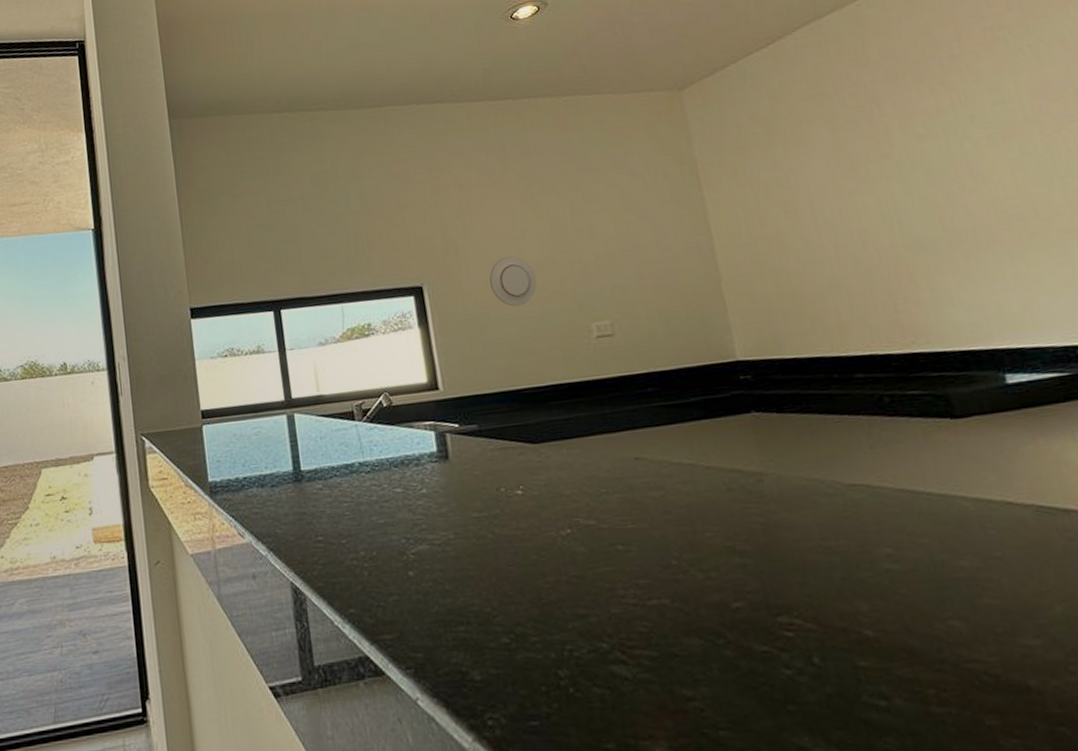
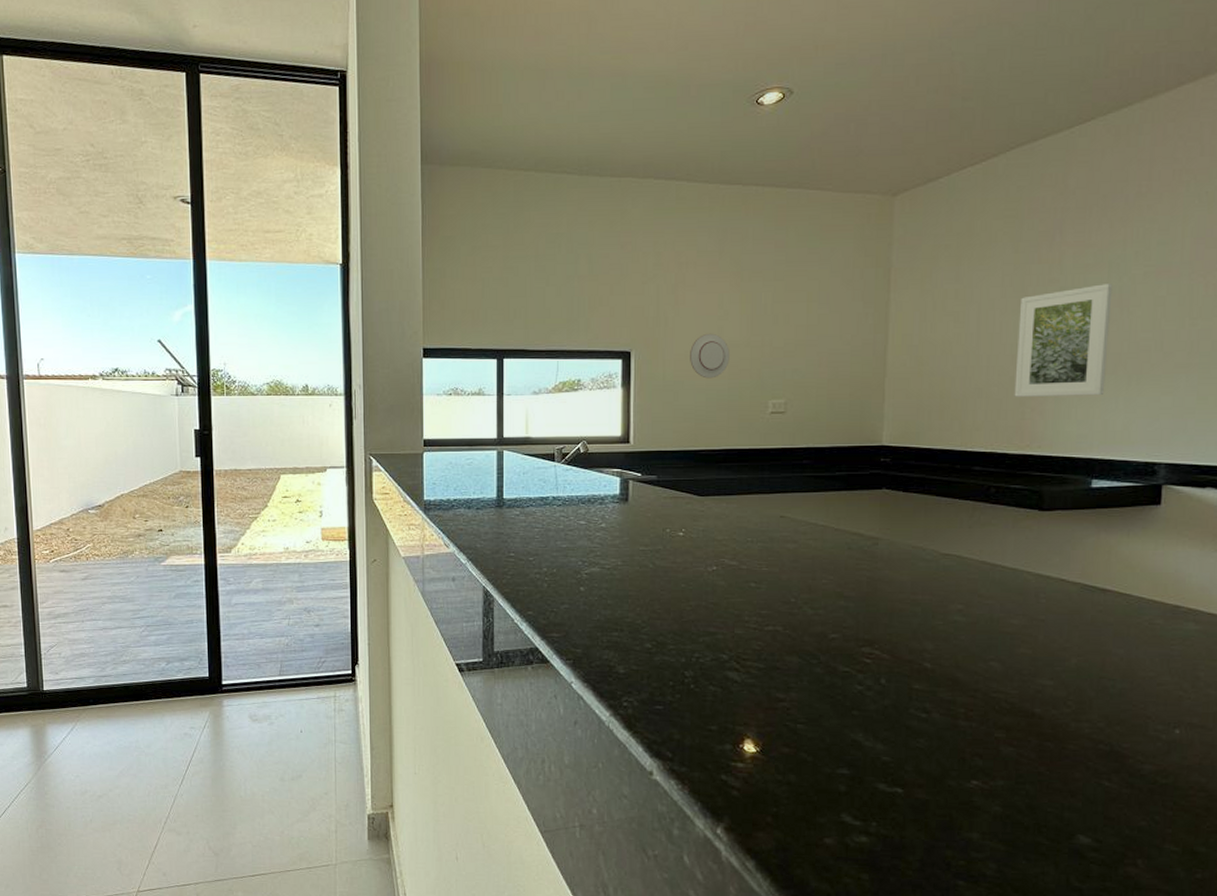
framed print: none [854,151,986,288] -> present [1014,284,1113,397]

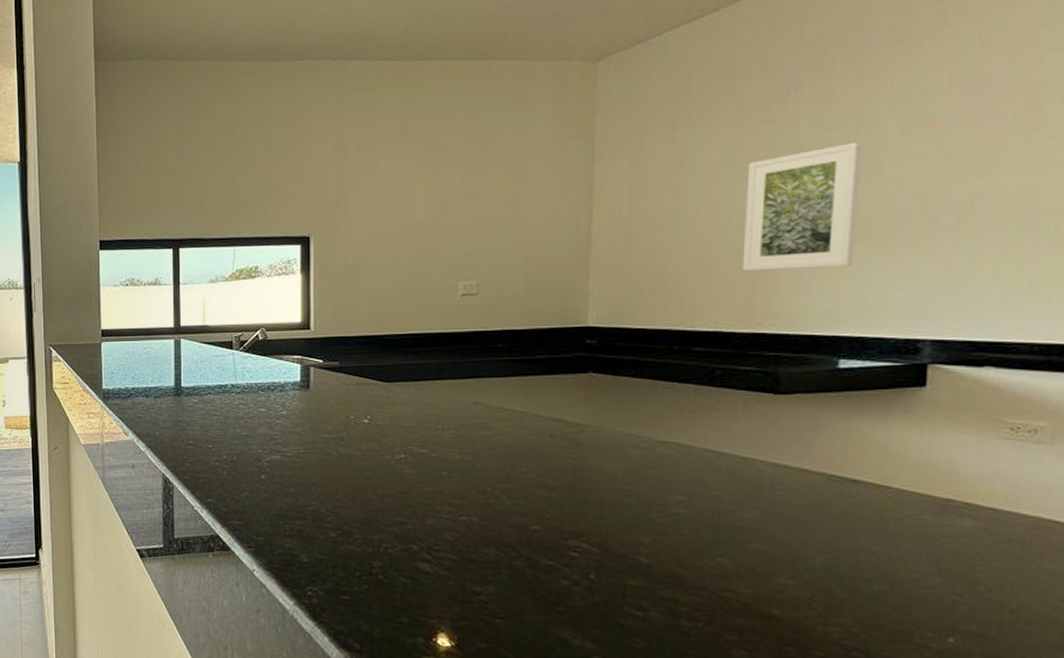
decorative plate: present [690,333,730,379] -> none [373,214,415,262]

